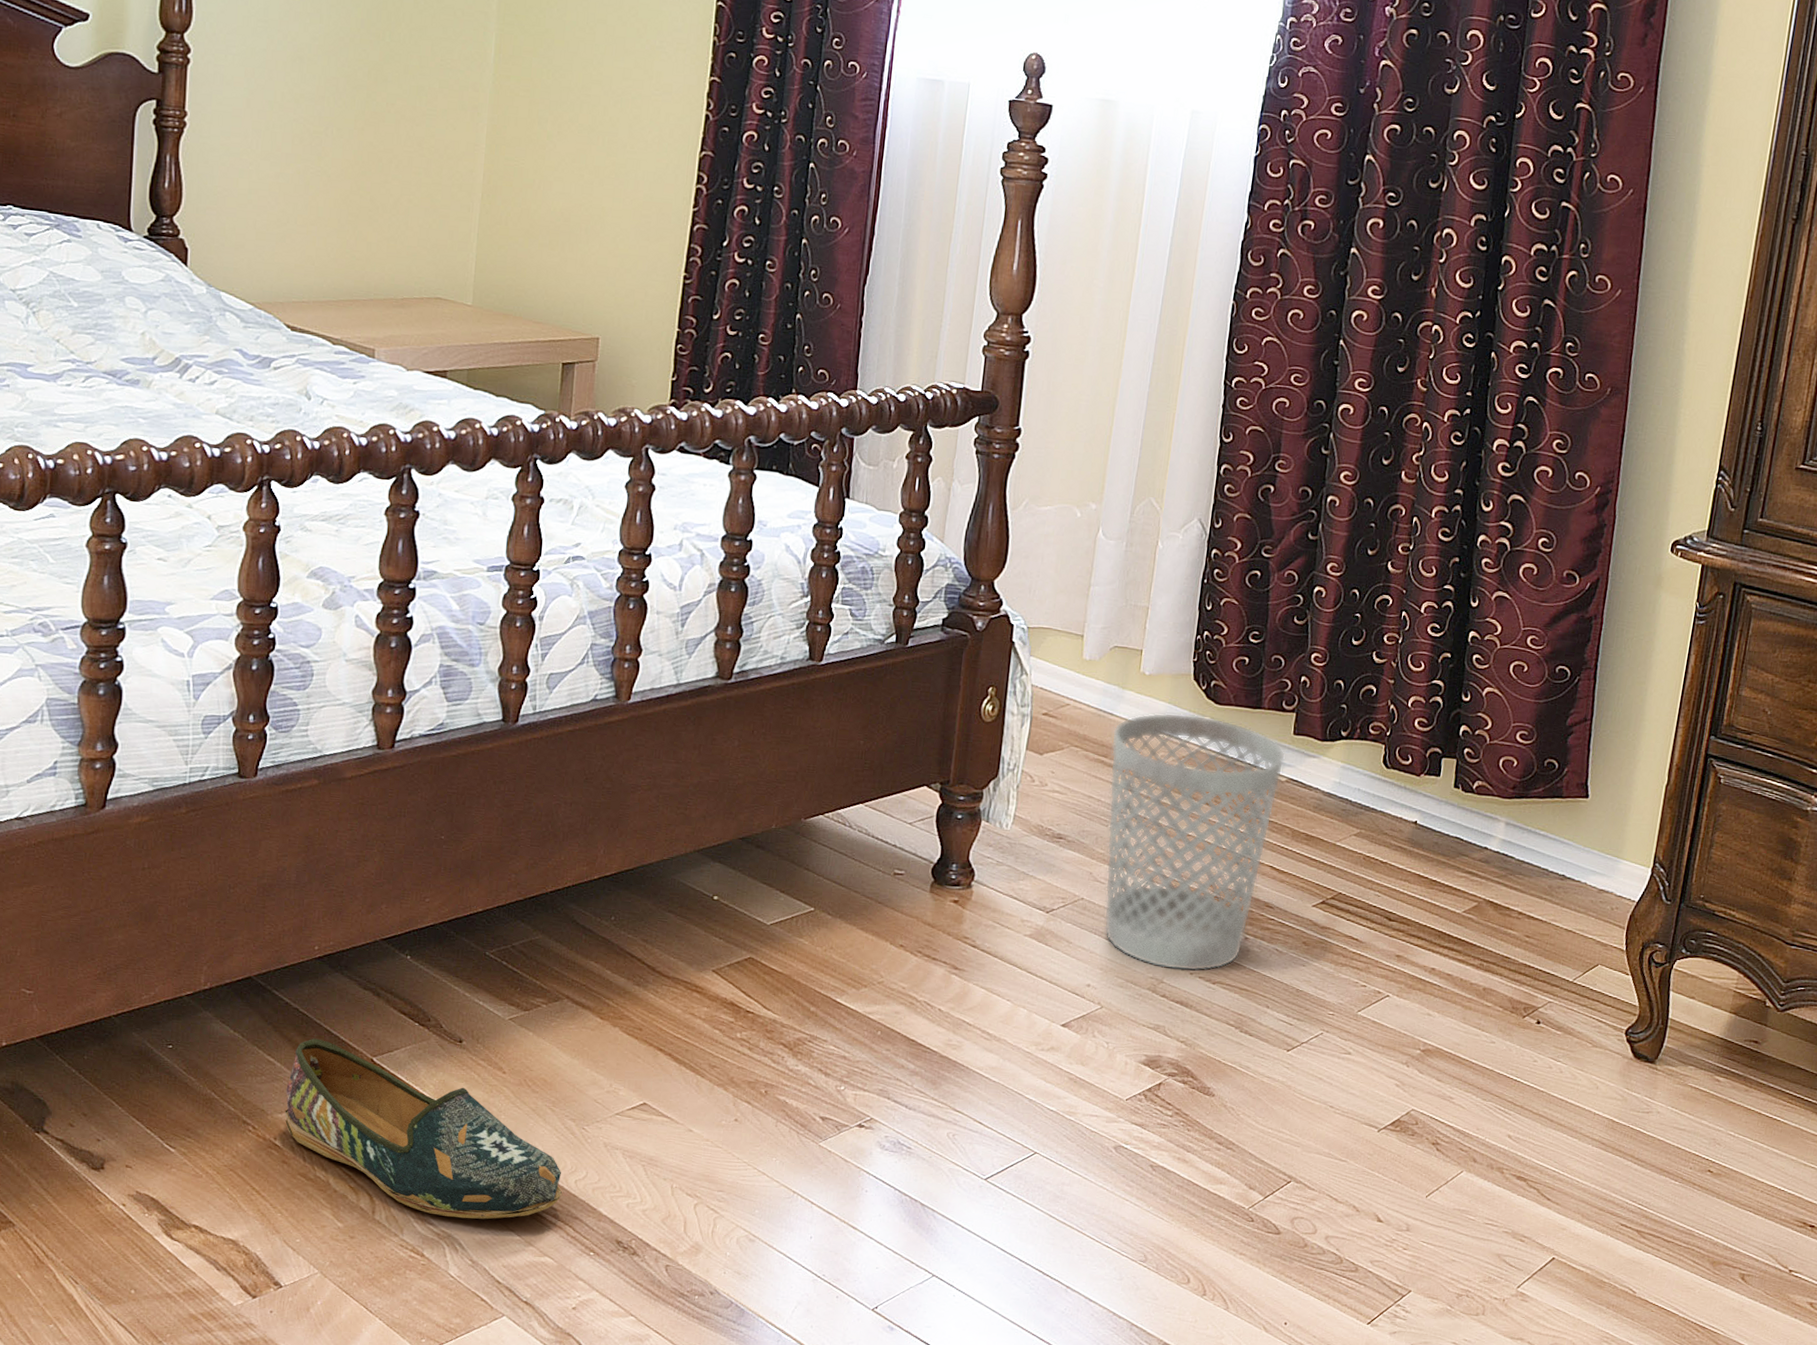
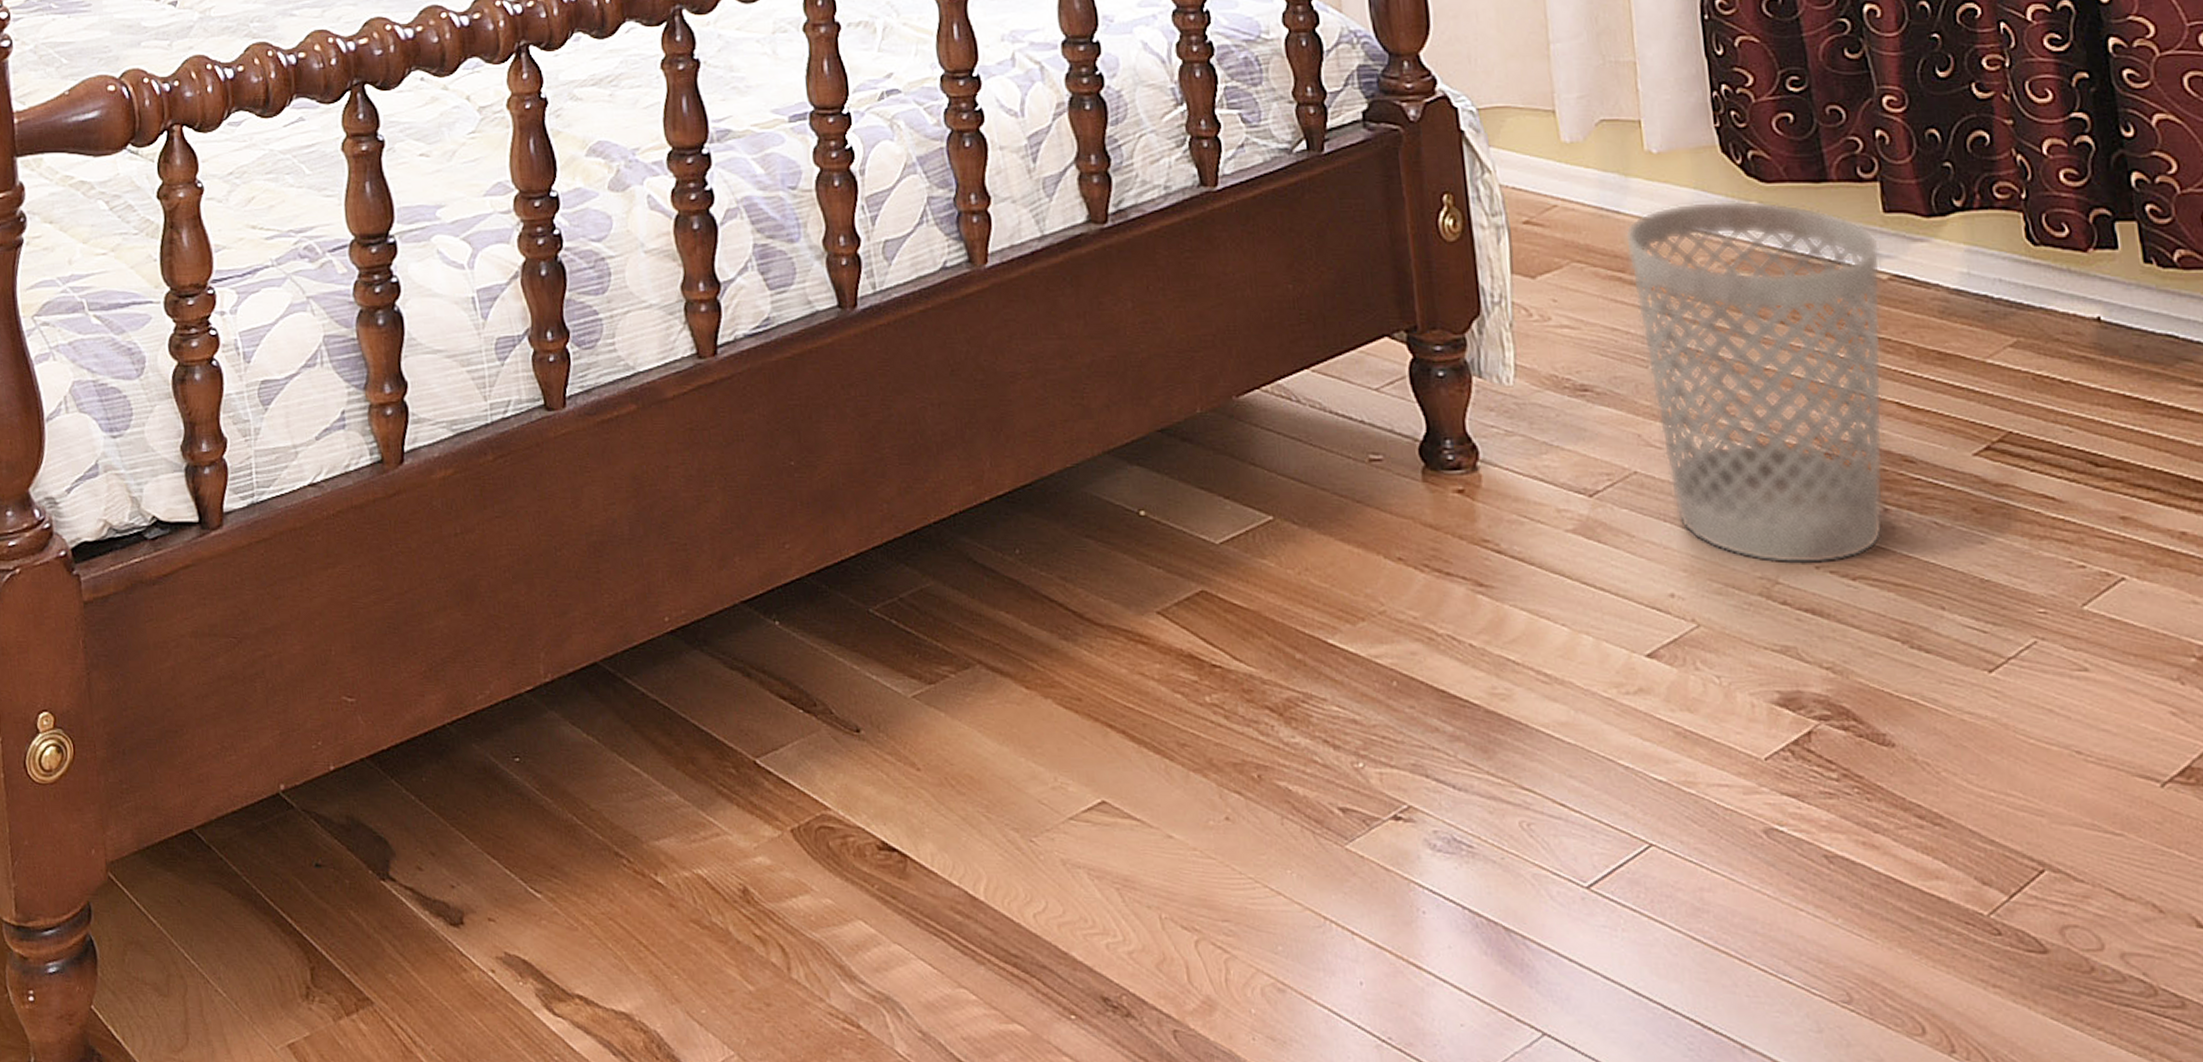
shoe: present [284,1038,562,1219] -> none [658,738,1020,974]

